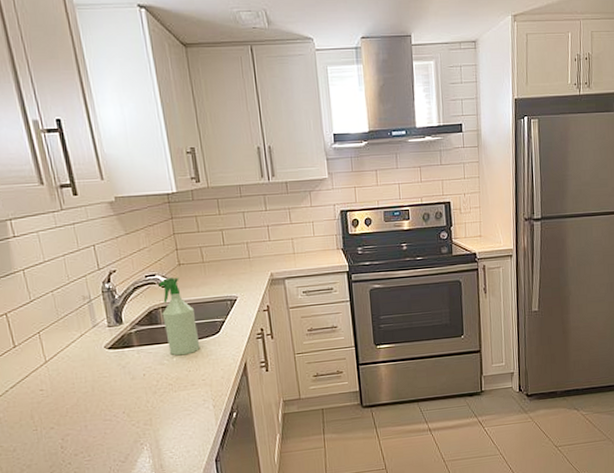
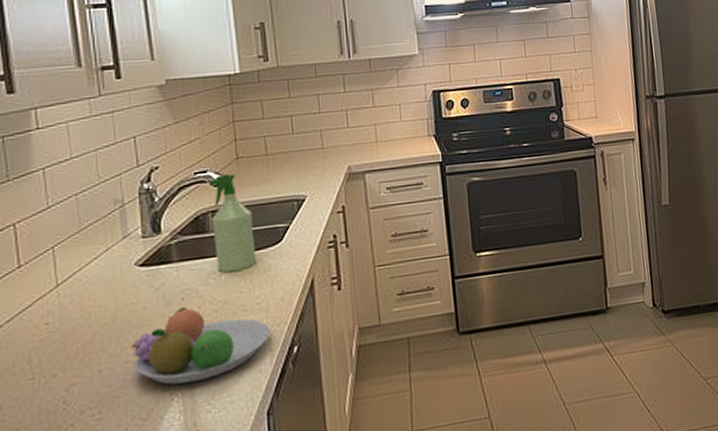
fruit bowl: none [107,380,215,438] -> present [130,306,271,385]

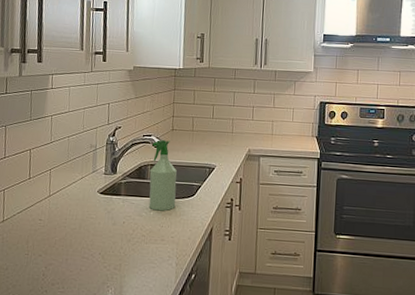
fruit bowl: present [130,306,271,385] -> none [87,228,178,283]

